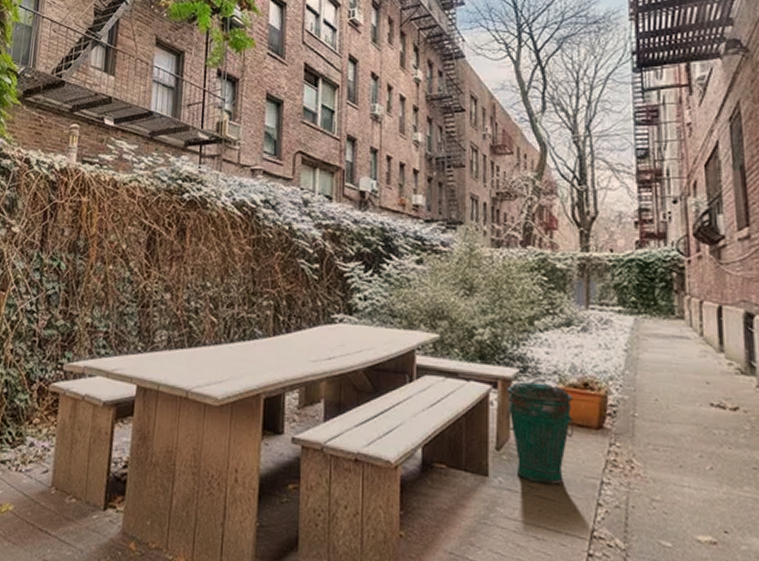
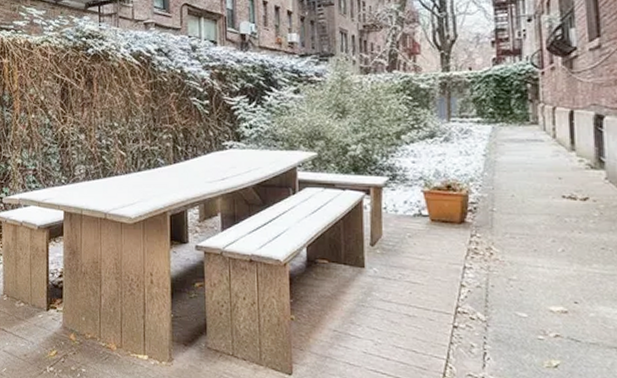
trash can: present [506,379,573,485] -> none [378,185,438,271]

